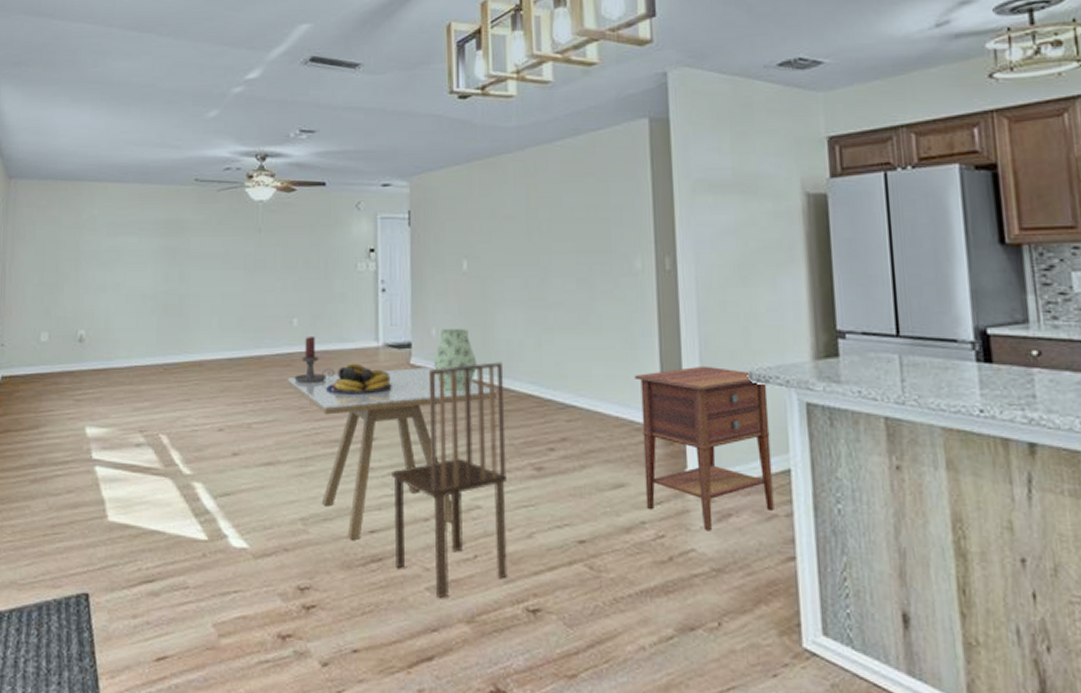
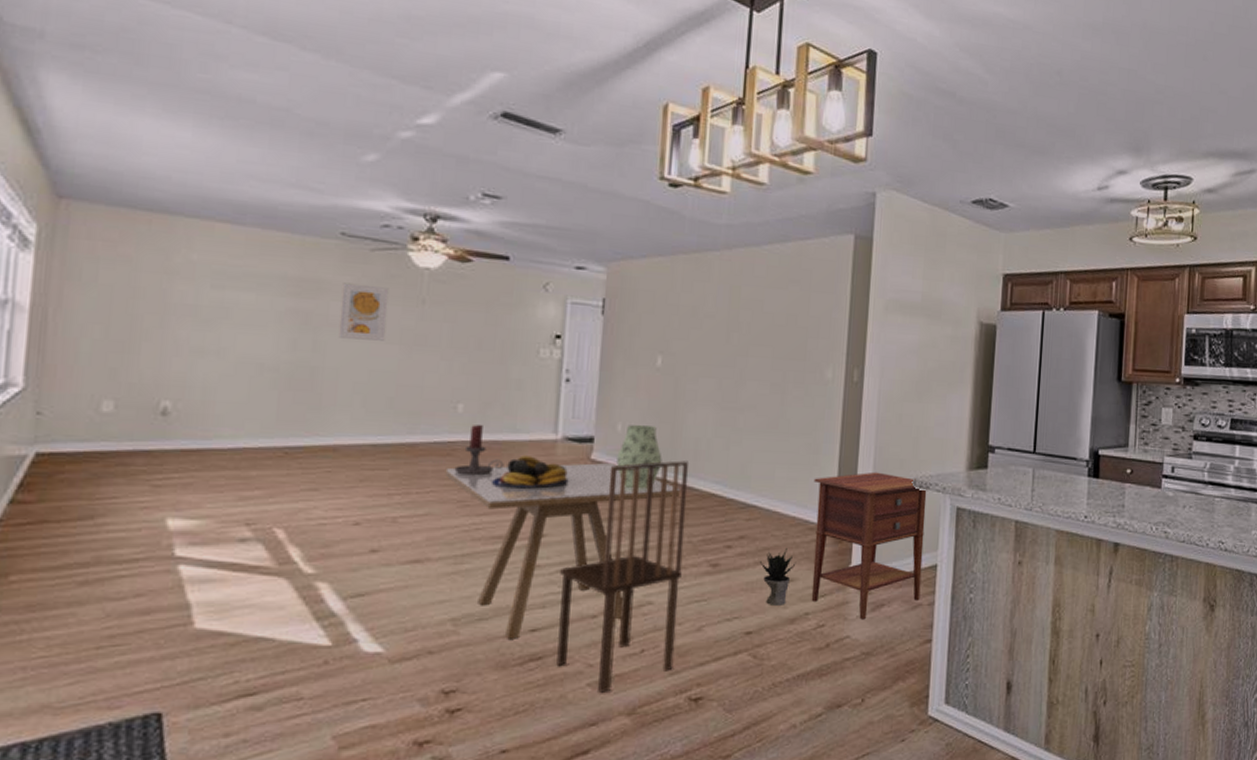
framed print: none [198,220,233,268] -> present [338,282,389,341]
potted plant: none [584,449,625,513] -> present [759,547,796,605]

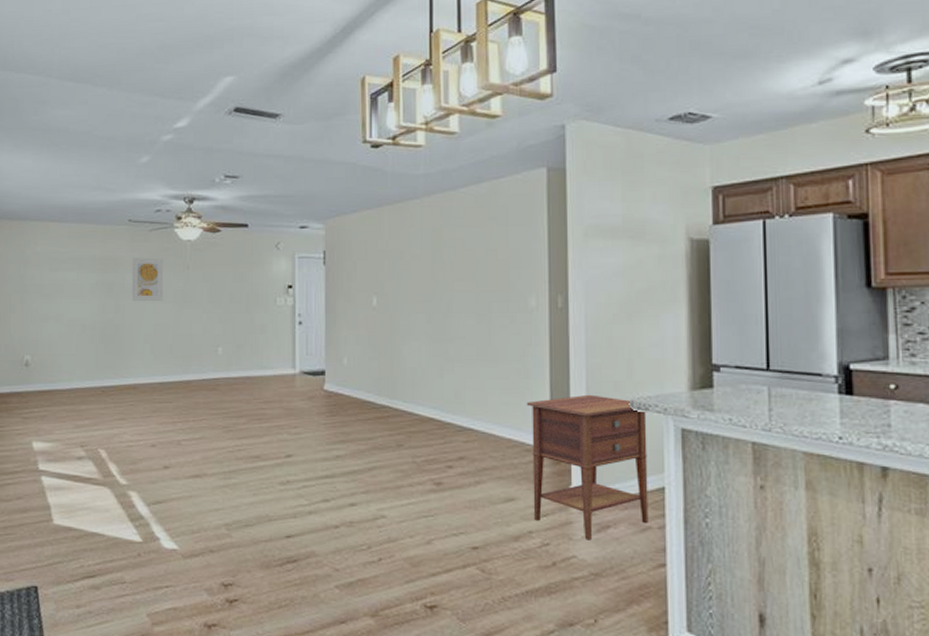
dining table: present [445,462,680,639] -> none [212,392,402,544]
candle holder: present [454,424,504,476] -> none [219,363,256,406]
fruit bowl: present [492,455,569,489] -> none [248,388,307,416]
dining chair: present [556,460,689,693] -> none [306,389,409,595]
vase: present [616,425,662,489] -> none [345,359,384,415]
potted plant: present [759,547,796,605] -> none [479,467,516,523]

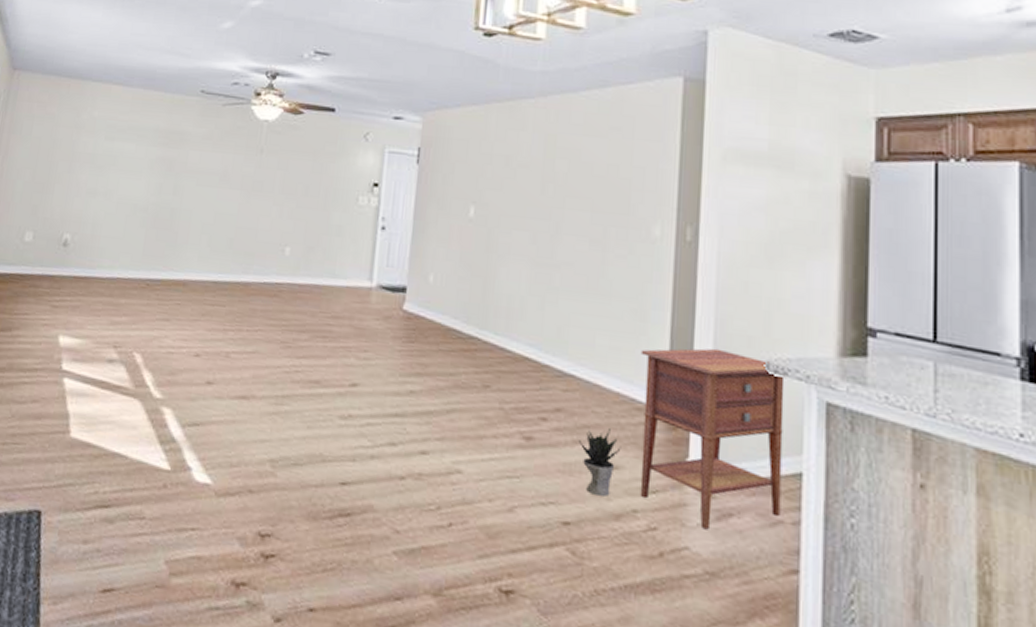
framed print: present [132,258,164,301] -> none [193,134,235,186]
potted plant: none [479,467,516,523] -> present [577,427,621,497]

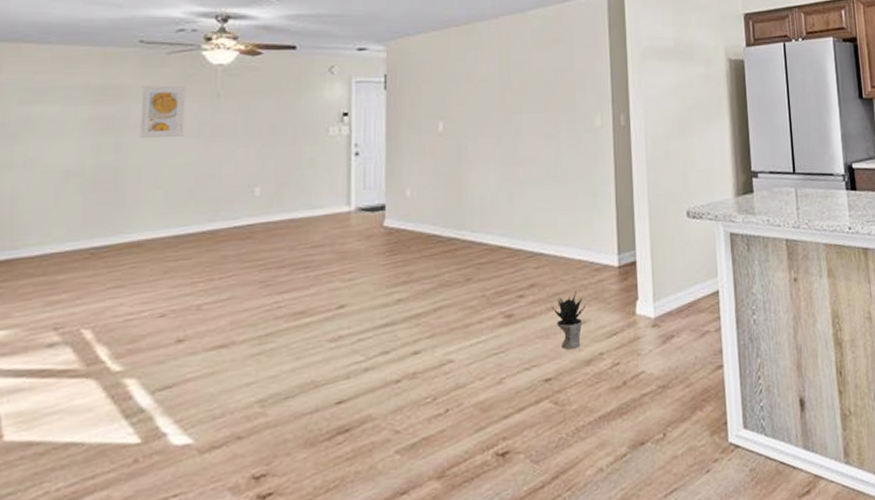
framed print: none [193,134,235,186] -> present [139,85,186,138]
nightstand: present [640,348,785,530] -> none [594,207,707,354]

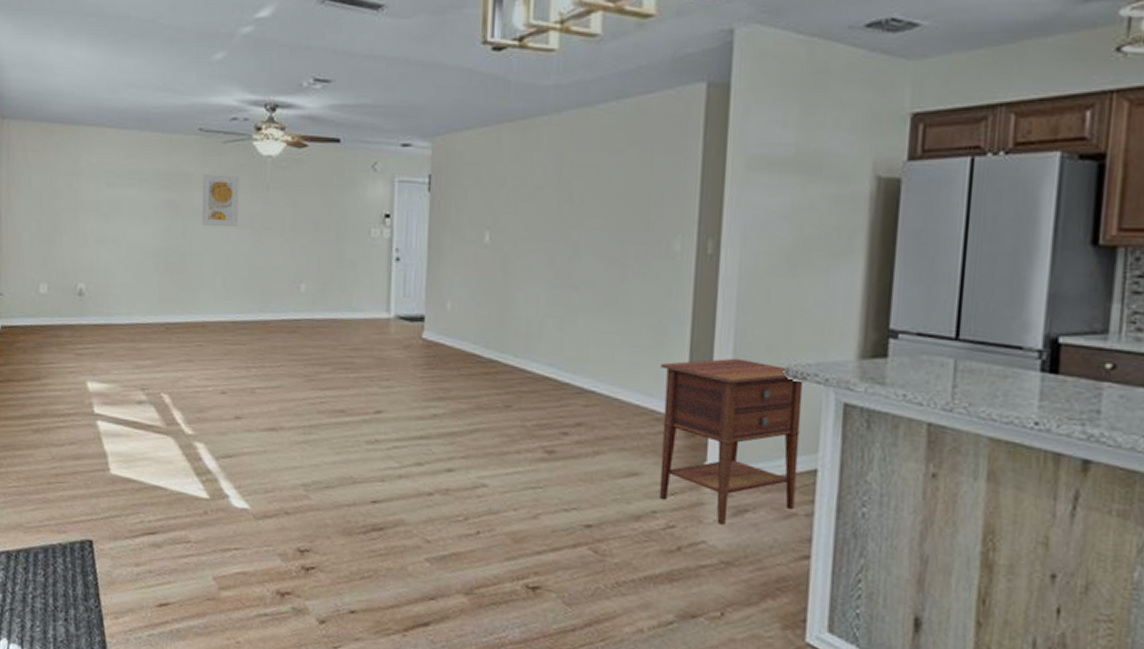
potted plant: present [551,290,586,350] -> none [598,437,641,500]
nightstand: none [594,207,707,354] -> present [659,358,804,525]

